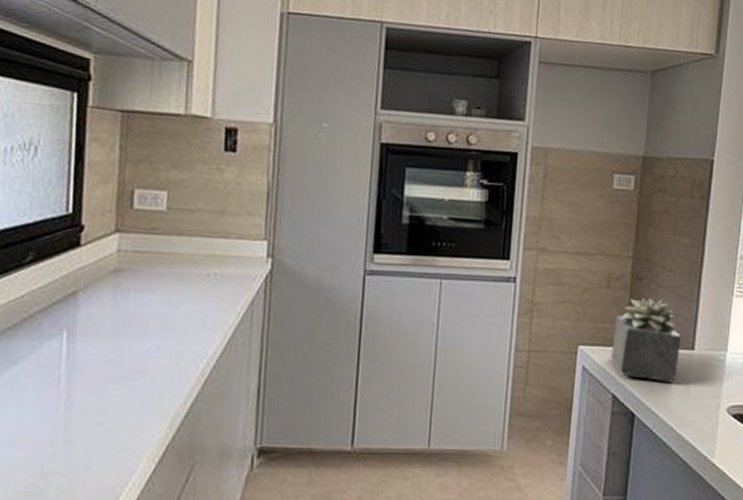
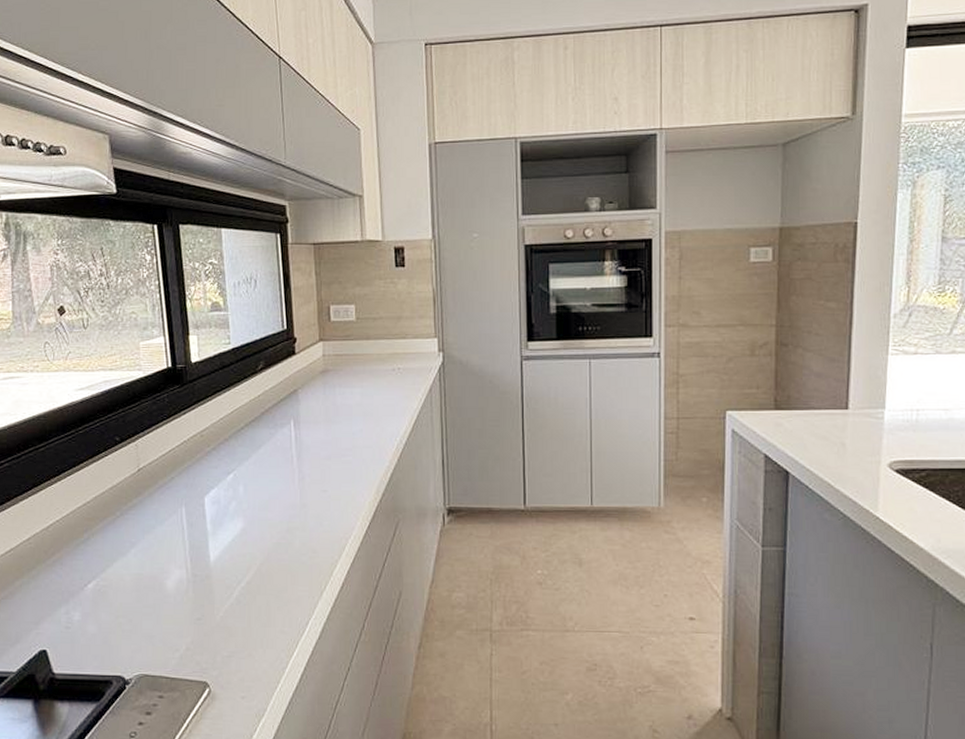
succulent plant: present [610,298,682,382] -> none [759,363,834,441]

